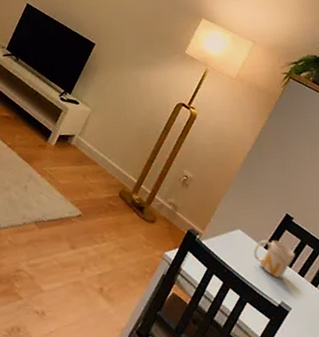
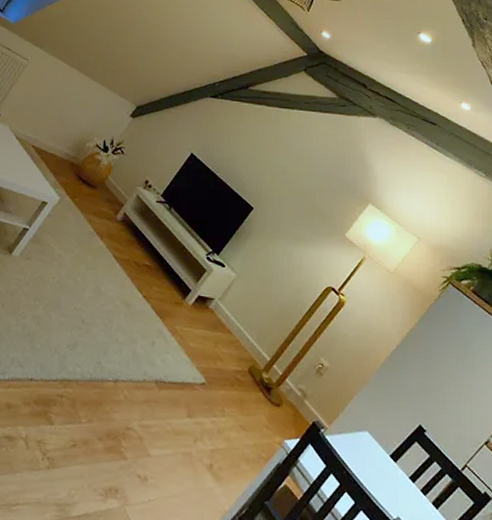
mug: present [253,240,296,279] -> none [377,448,422,492]

